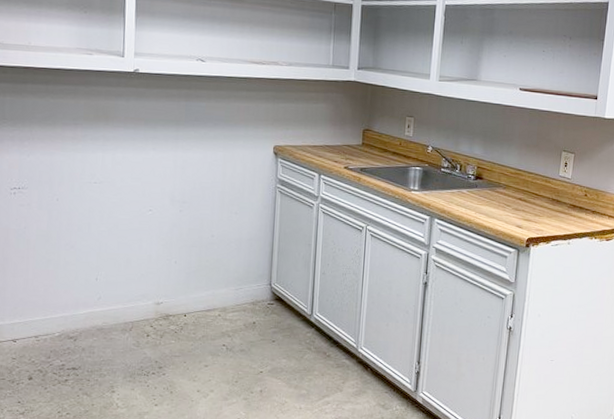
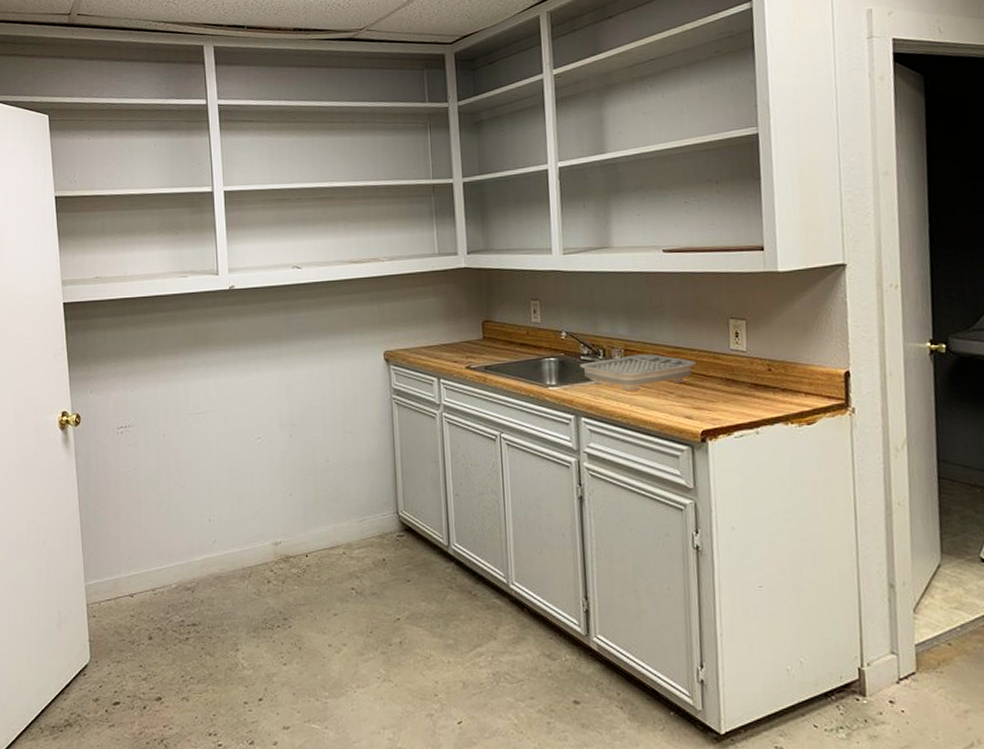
dish rack: none [439,171,532,202] -> present [580,354,697,392]

